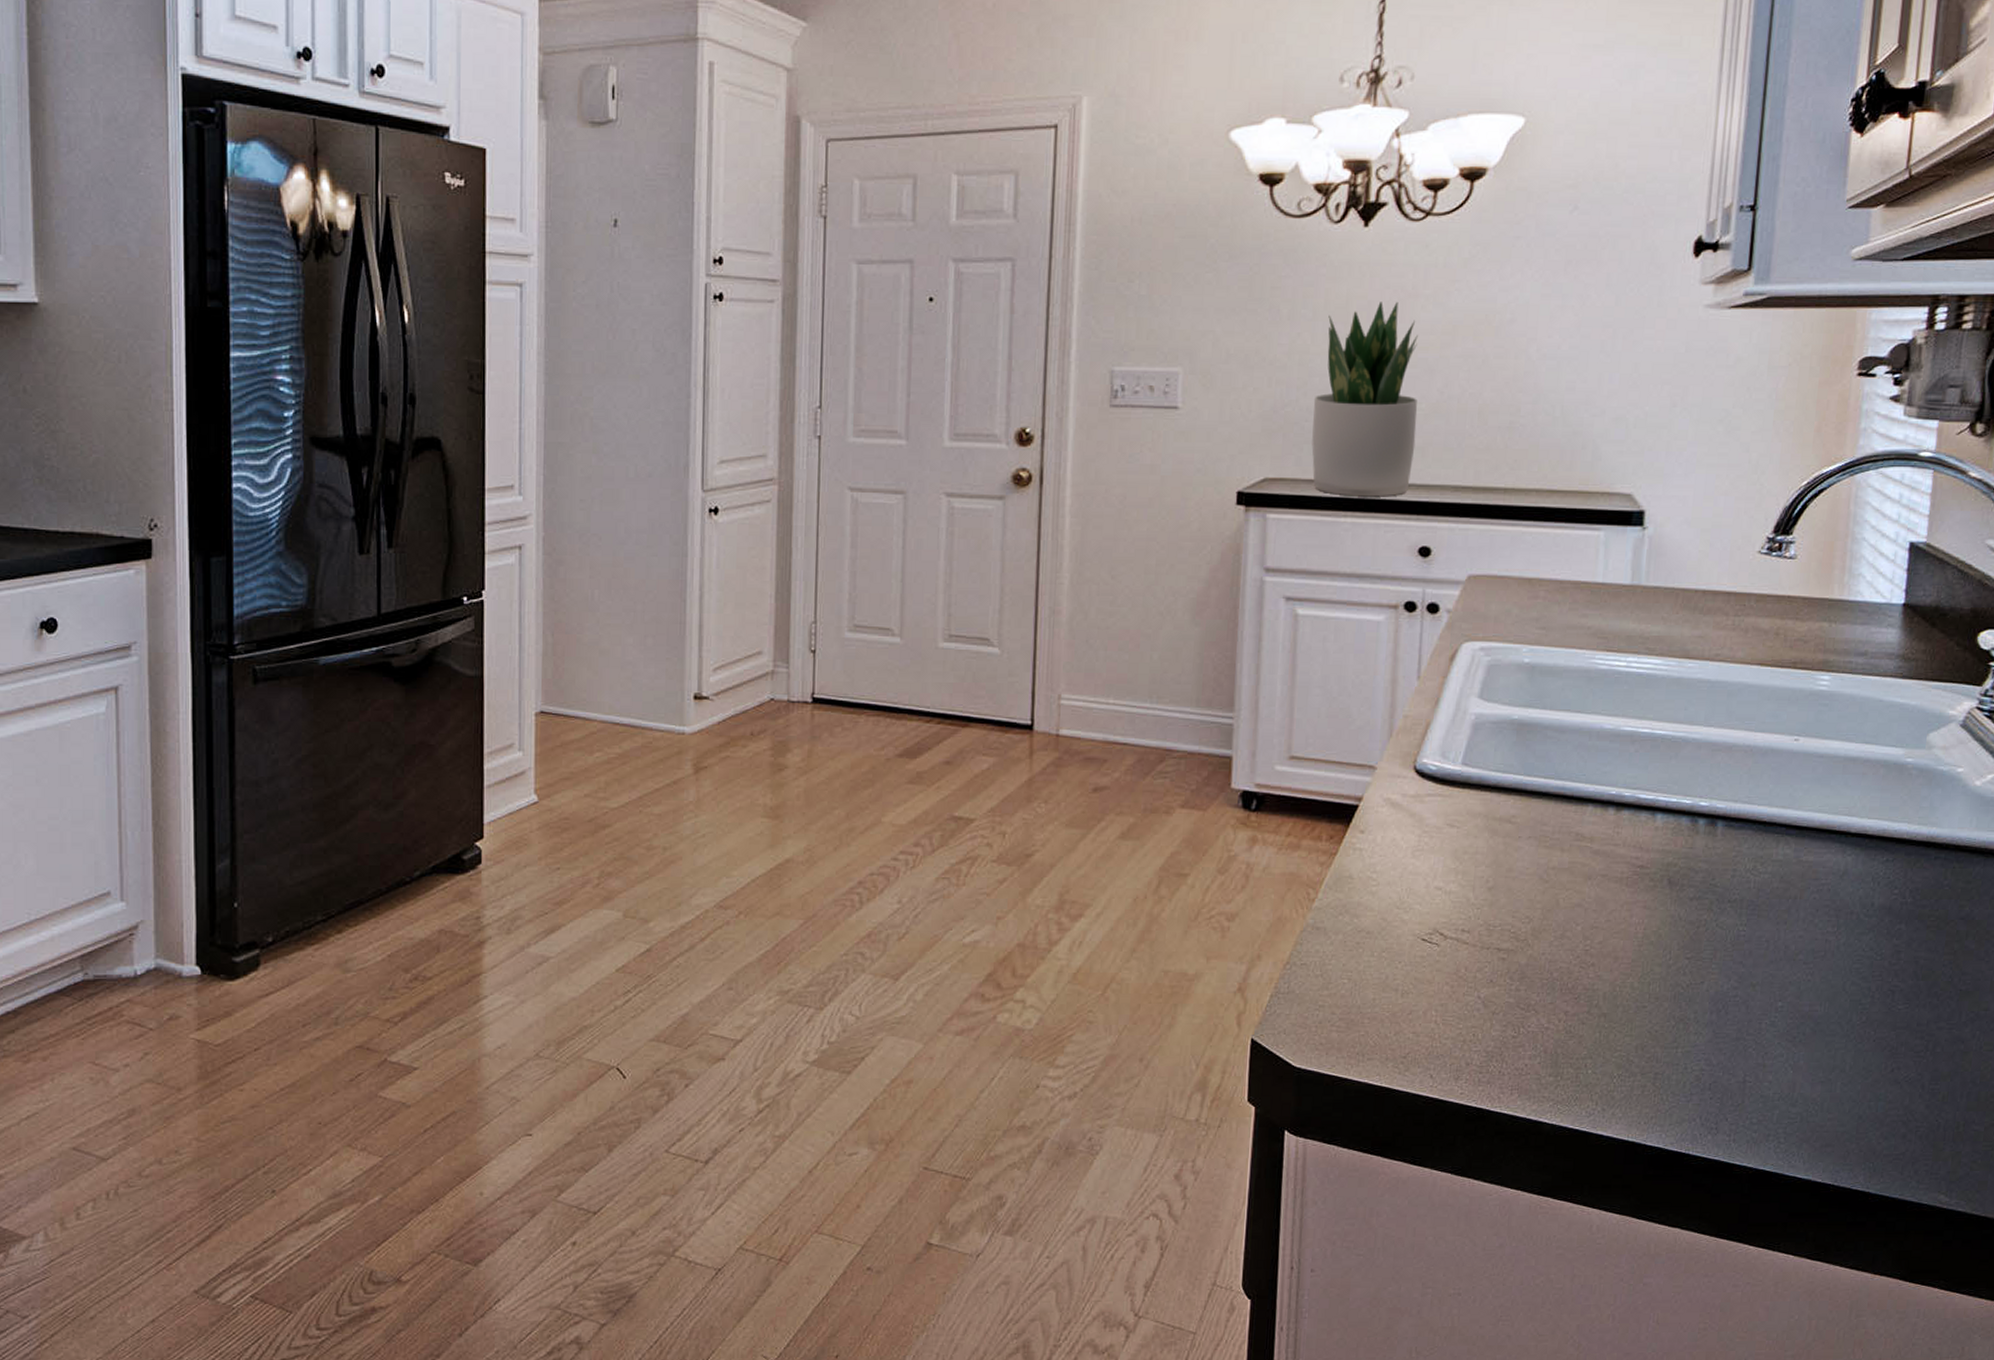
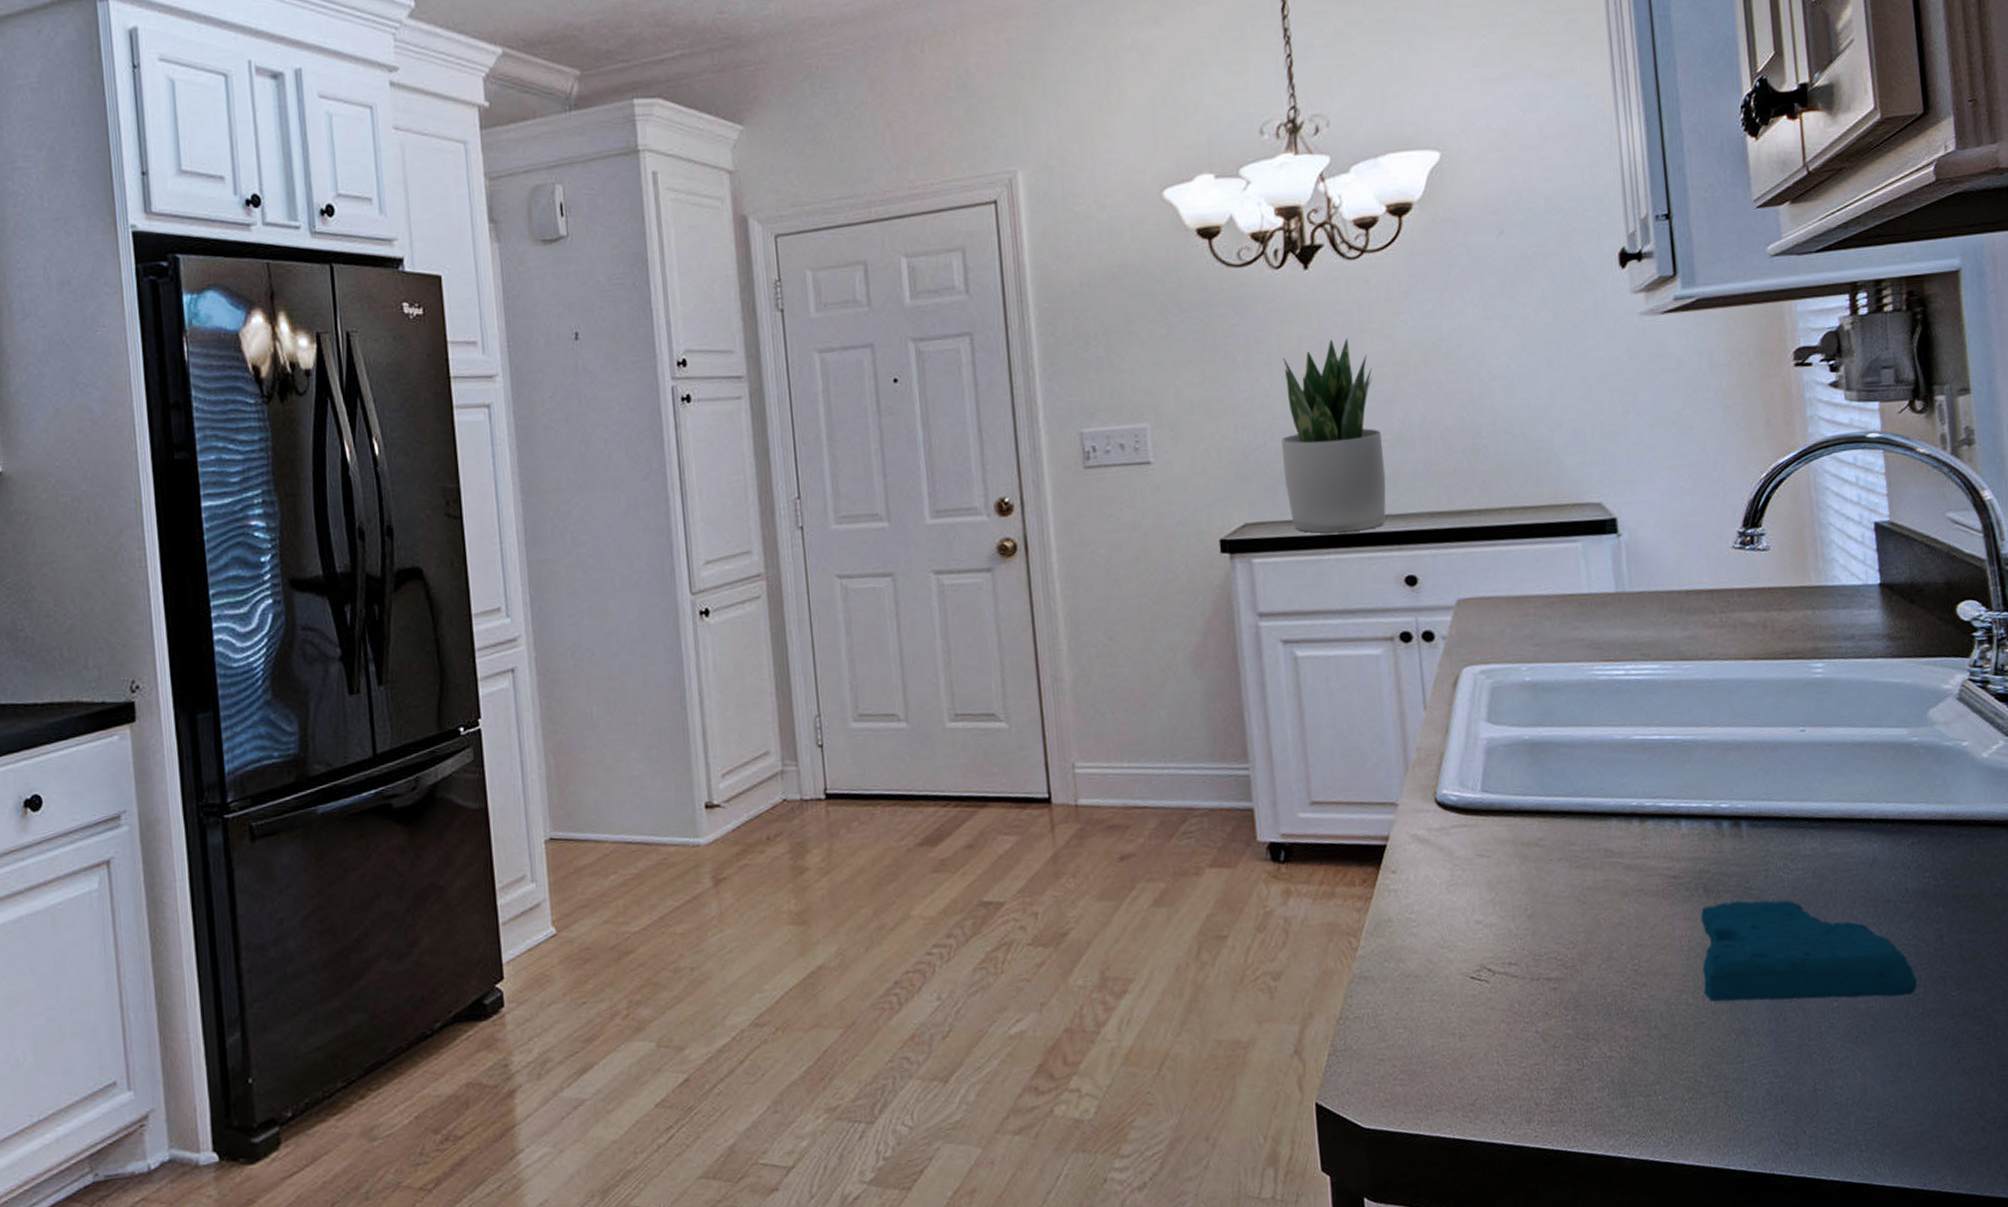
sponge: none [1650,897,1867,1004] -> present [1700,900,1918,1002]

